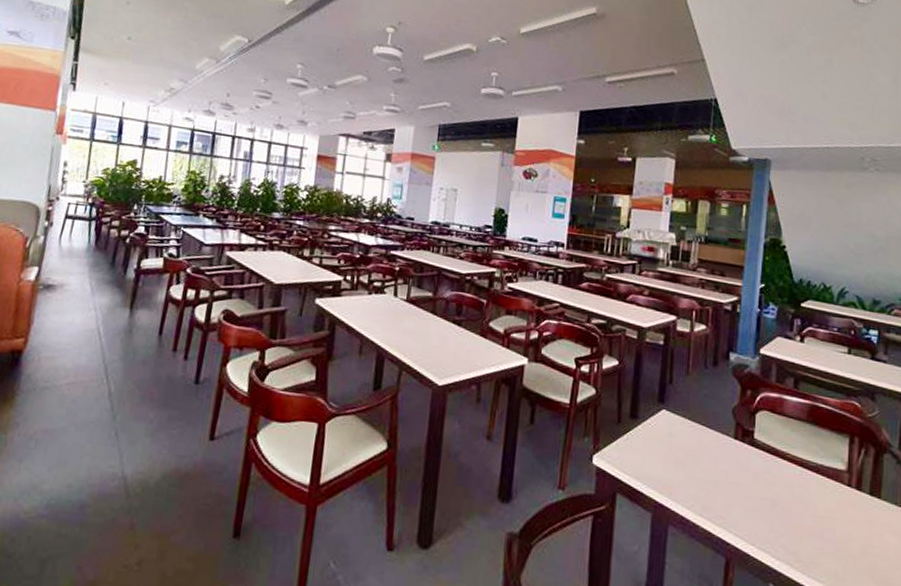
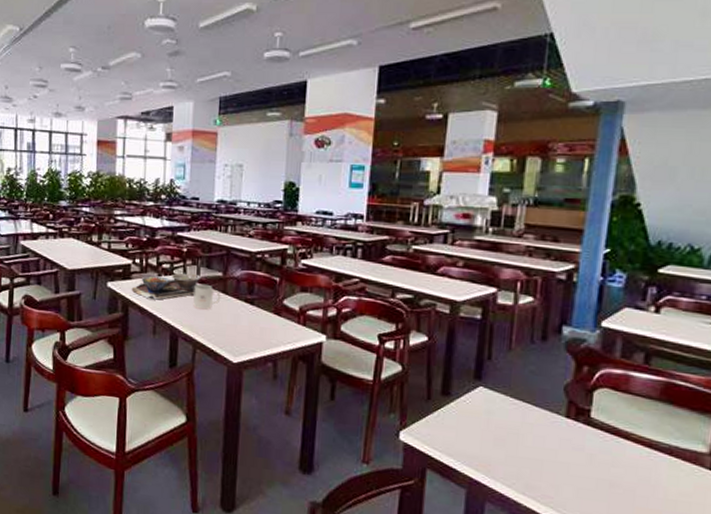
food tray: none [340,286,411,319] -> present [131,267,200,301]
mug: none [402,303,430,330] -> present [193,283,221,310]

